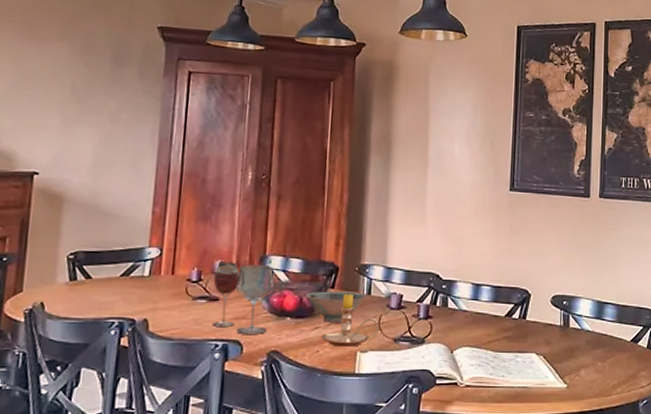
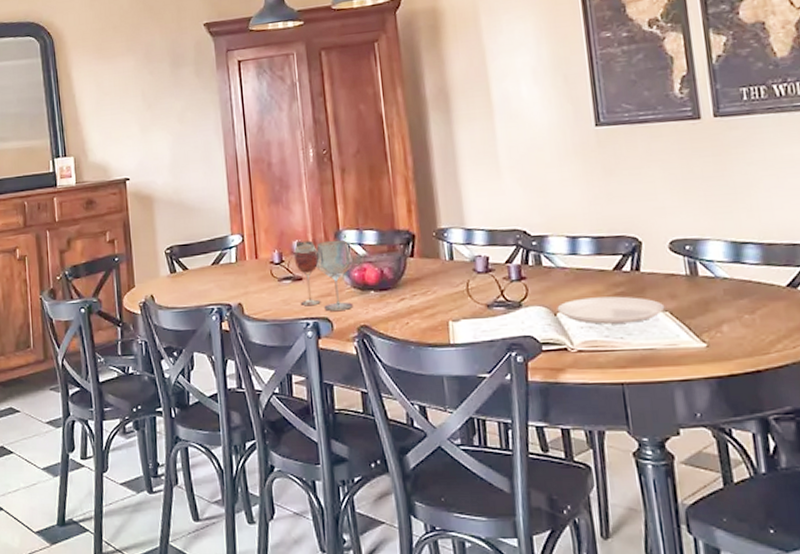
bowl: present [306,291,367,323] -> none [386,258,450,293]
candlestick: present [321,293,380,347] -> none [408,260,470,317]
plate: none [454,339,540,364] -> present [557,296,665,325]

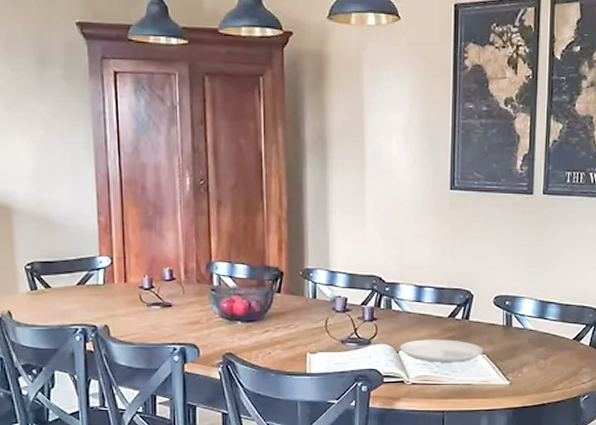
wineglass: present [293,240,321,305] -> none [164,269,189,331]
wine glass: present [315,240,354,311] -> none [185,270,222,338]

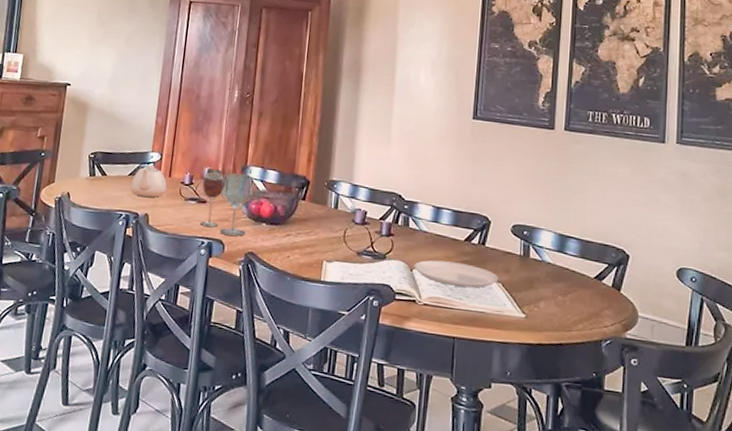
teapot: none [80,270,125,306] -> present [129,164,168,198]
wineglass: none [164,269,189,331] -> present [200,168,225,227]
wine glass: none [185,270,222,338] -> present [219,172,253,236]

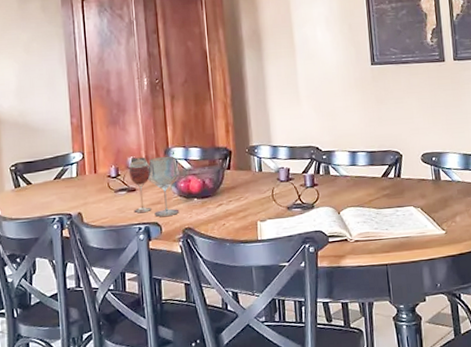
teapot: present [129,164,168,198] -> none [56,165,96,197]
plate: present [414,260,499,288] -> none [340,197,418,220]

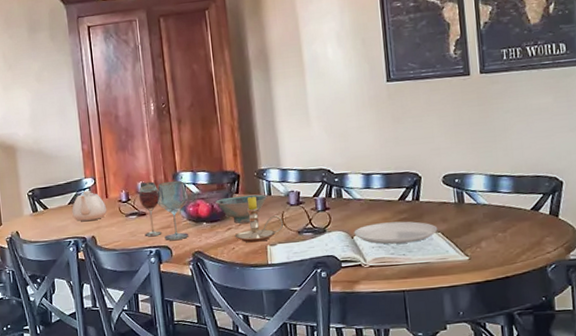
teapot: none [56,165,96,197] -> present [71,190,107,221]
bowl: none [207,170,259,200] -> present [215,194,268,224]
candlestick: none [225,172,274,219] -> present [234,196,284,243]
plate: none [340,197,418,220] -> present [354,221,438,245]

